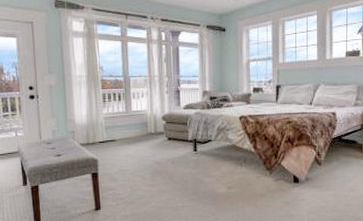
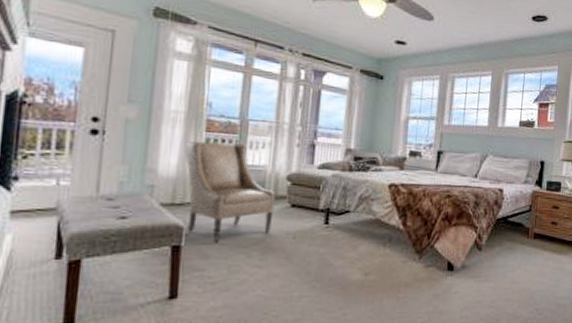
armchair: none [89,96,156,170] -> present [184,140,276,244]

